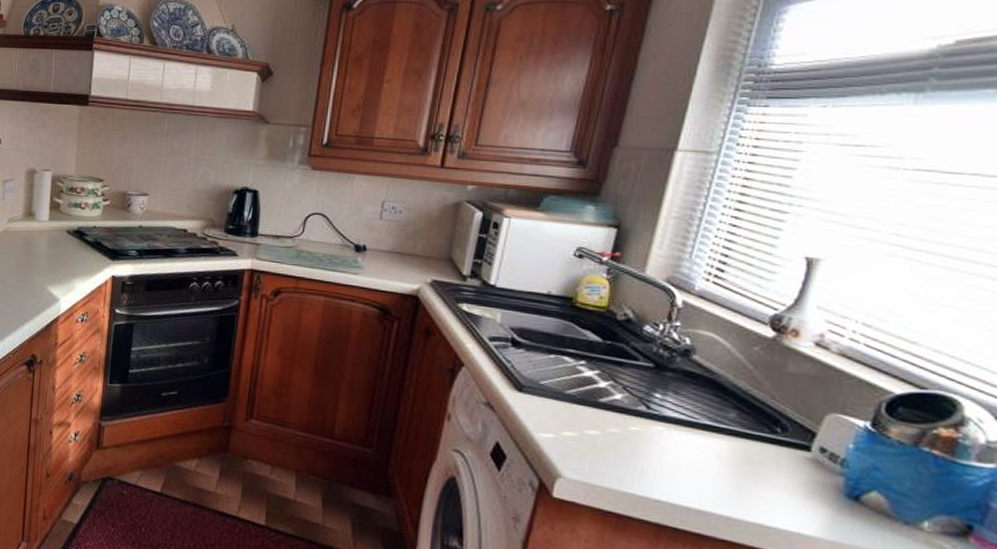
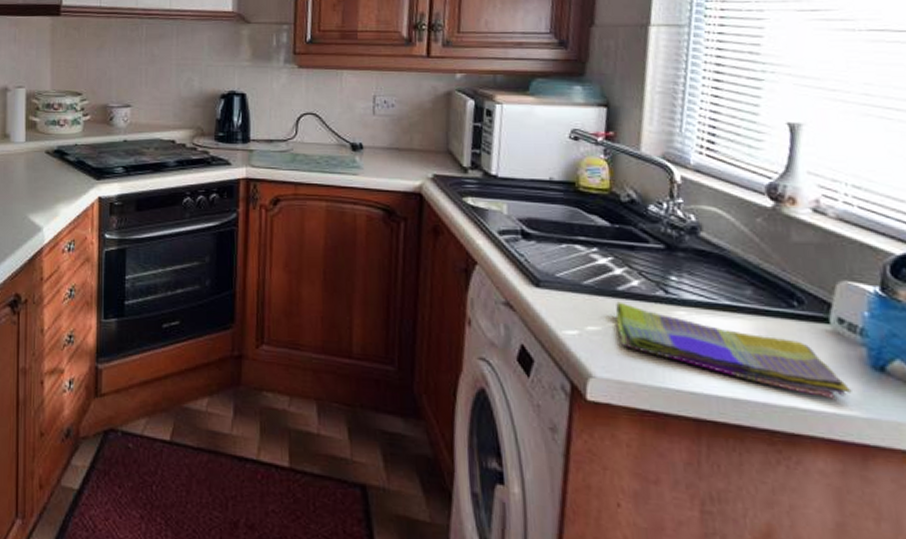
dish towel: none [594,412,821,521] -> present [616,301,852,399]

